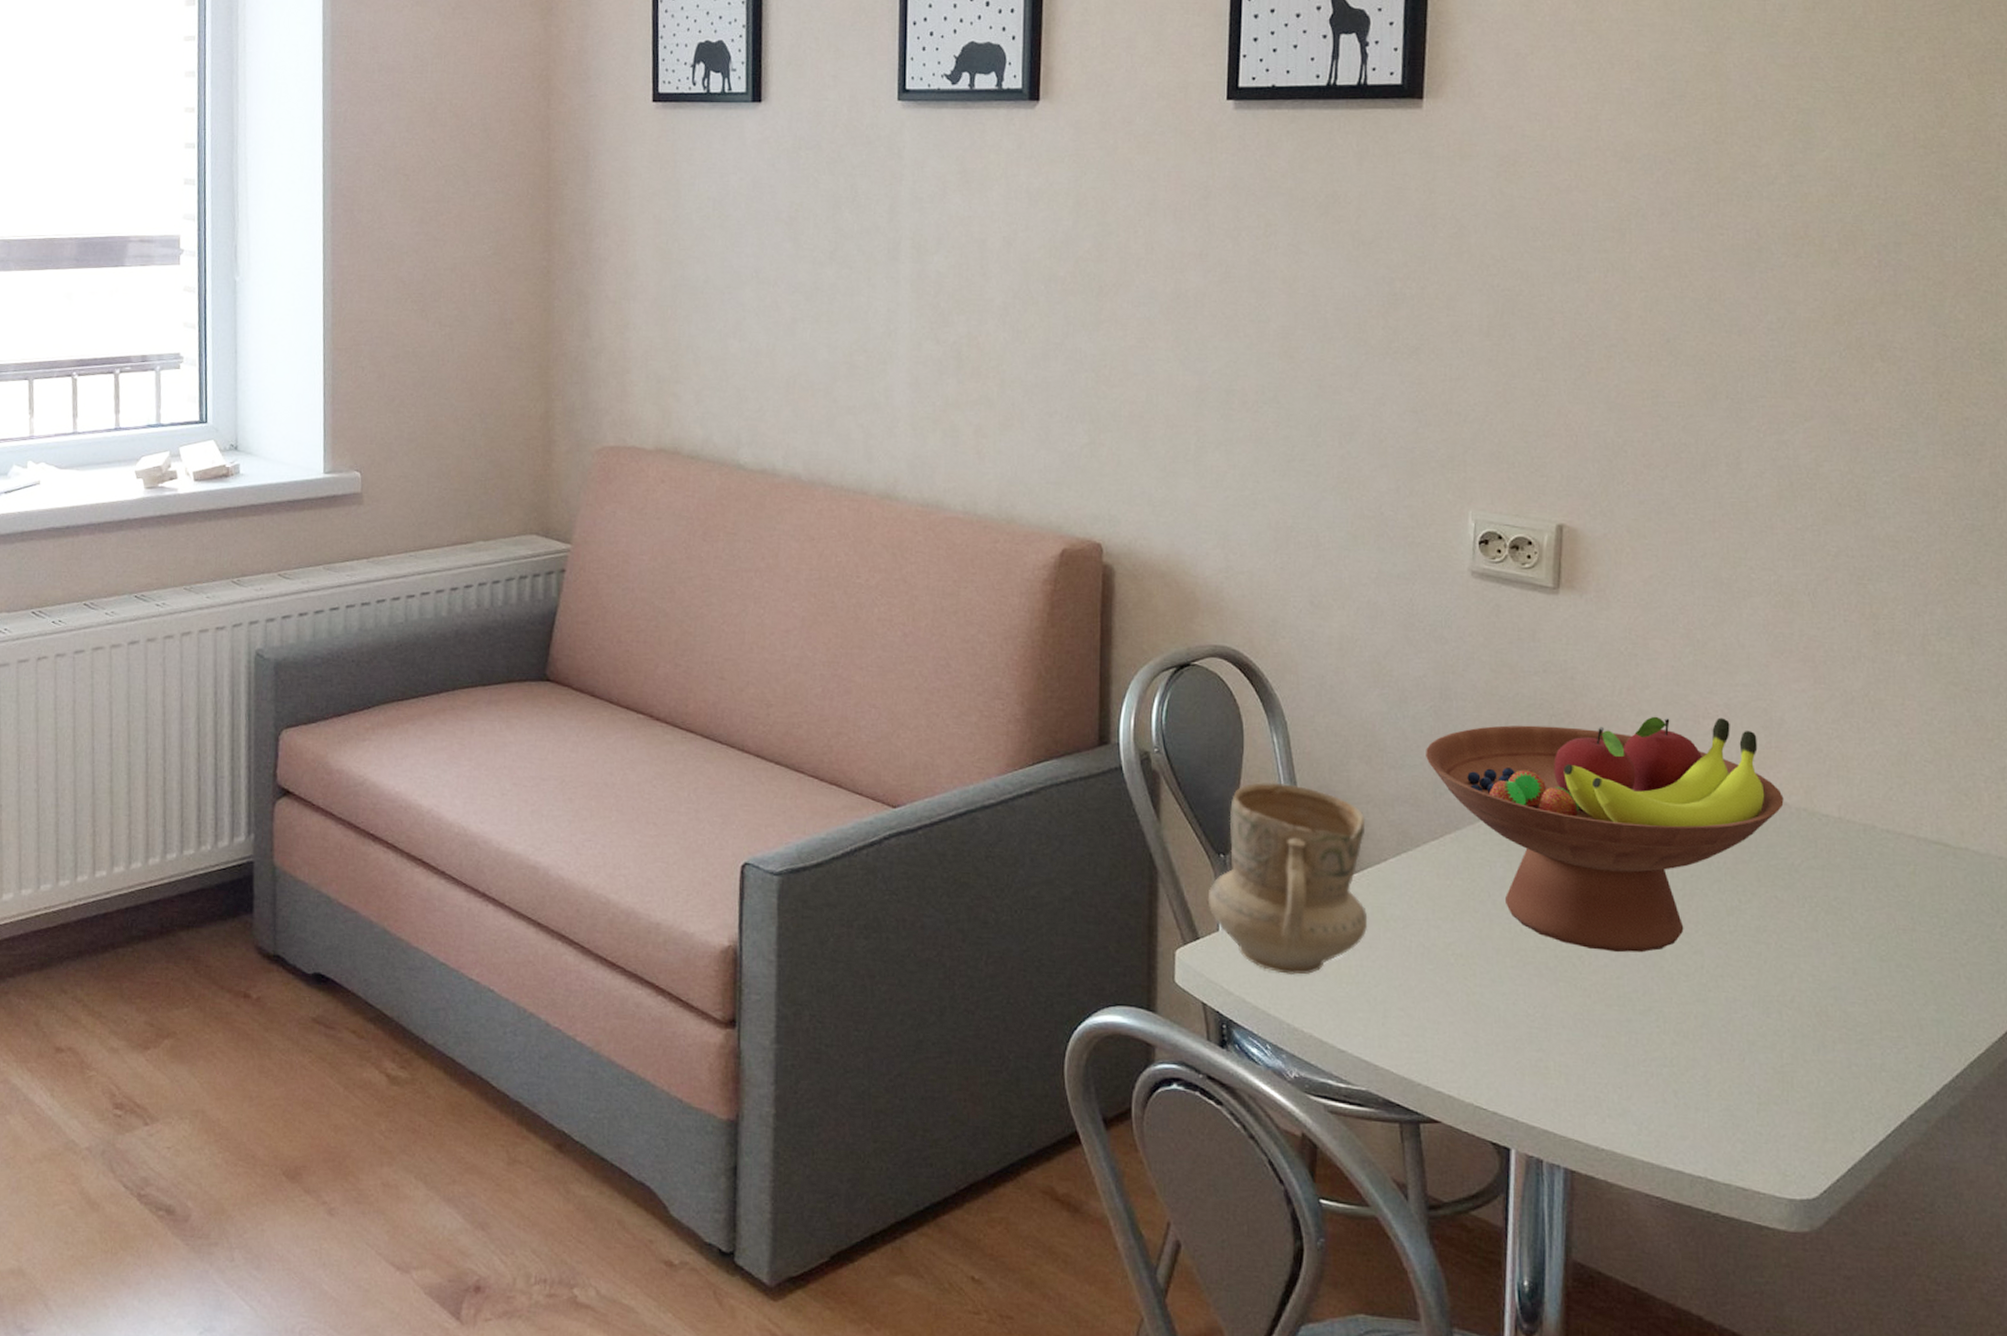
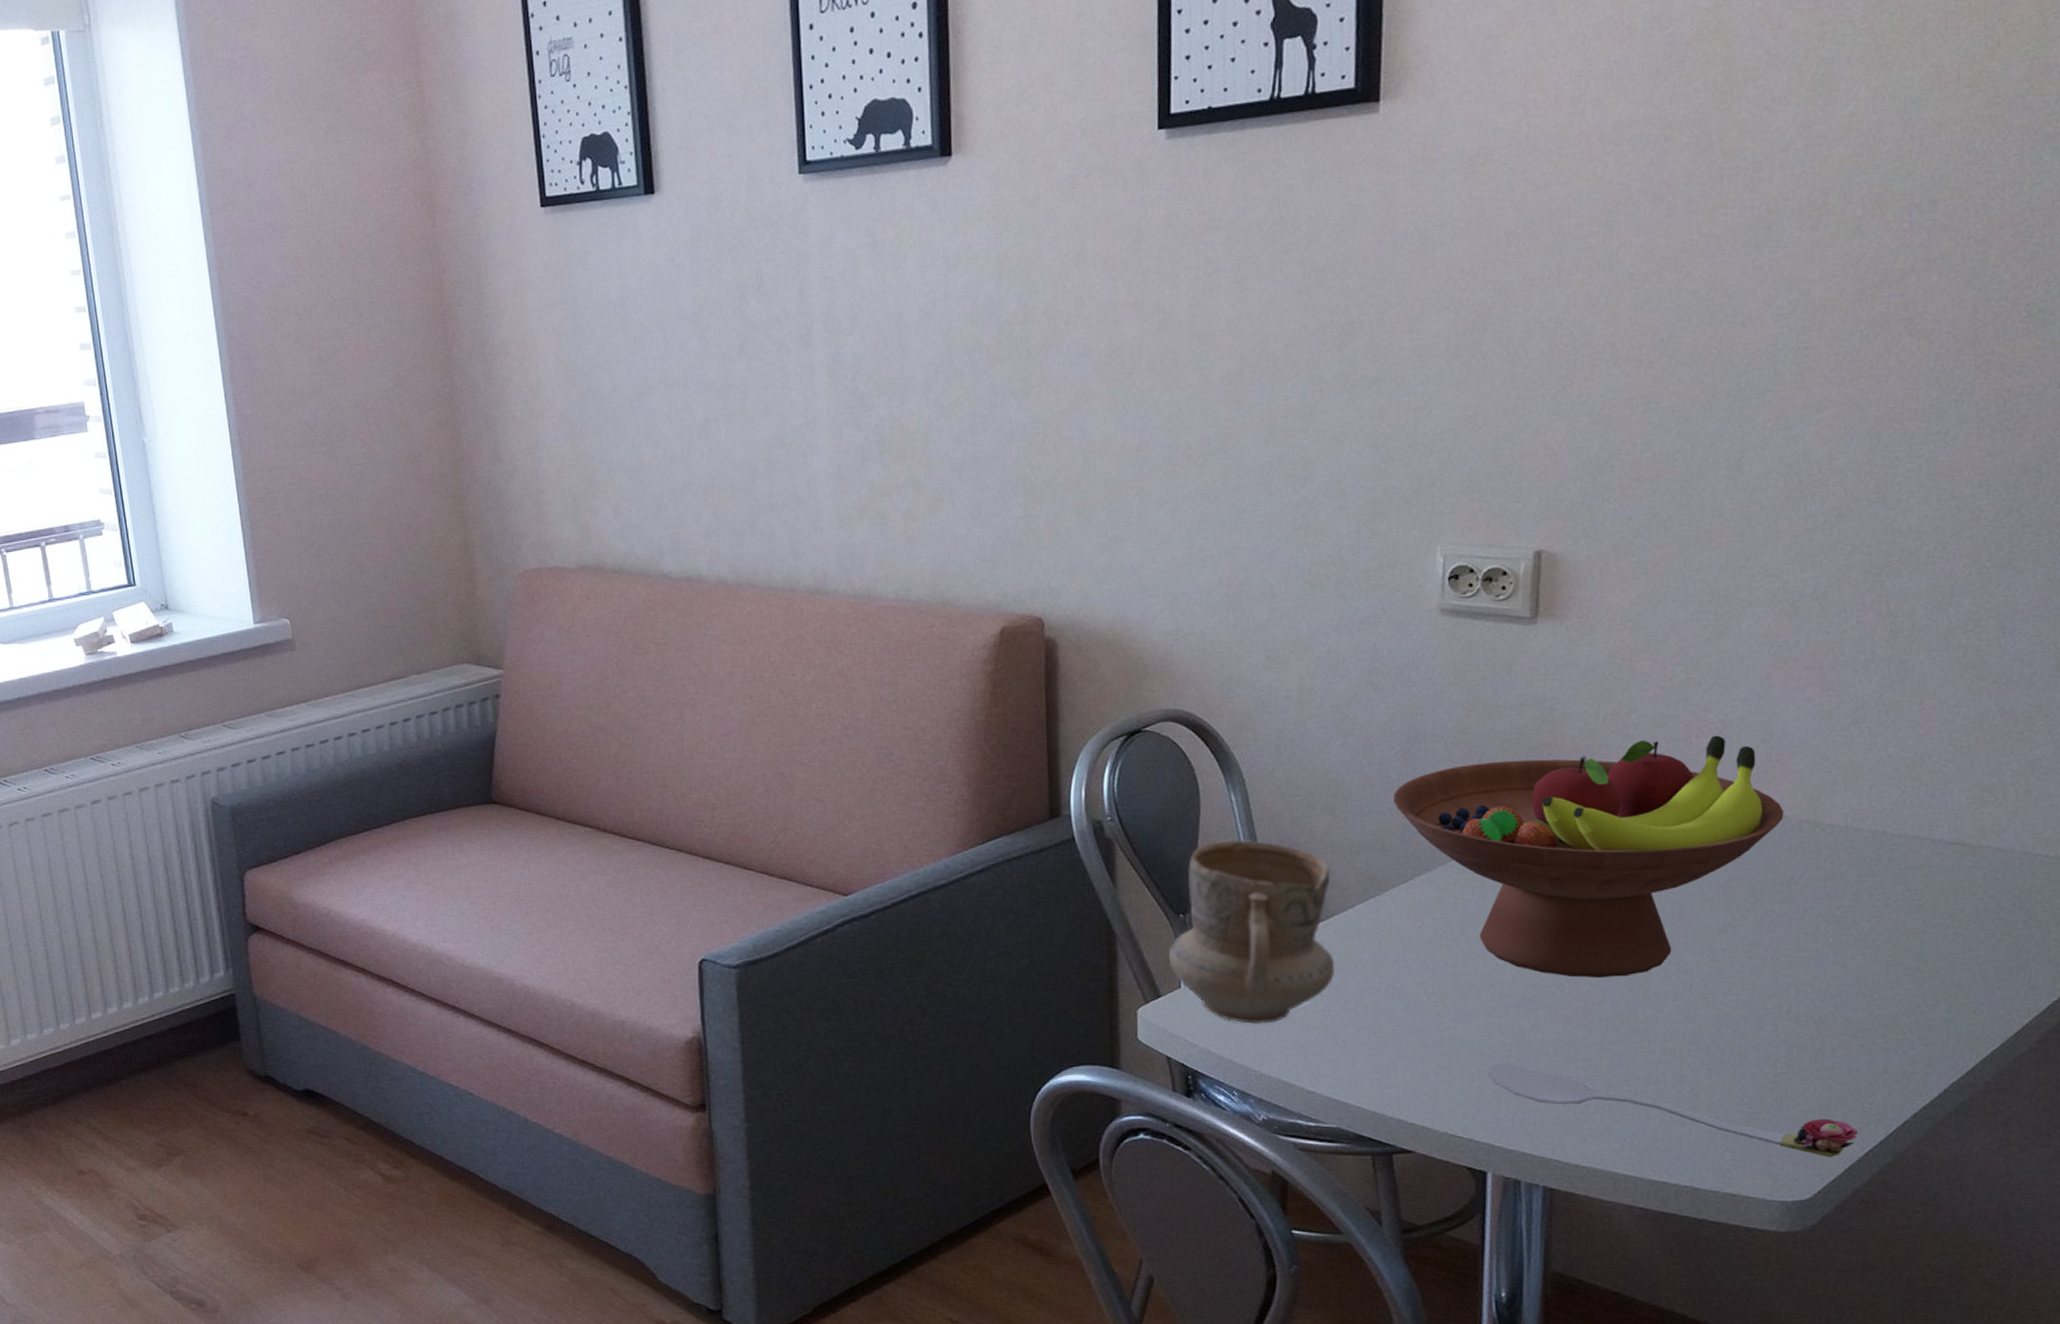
spoon: none [1513,1034,1859,1156] -> present [1489,1064,1858,1158]

